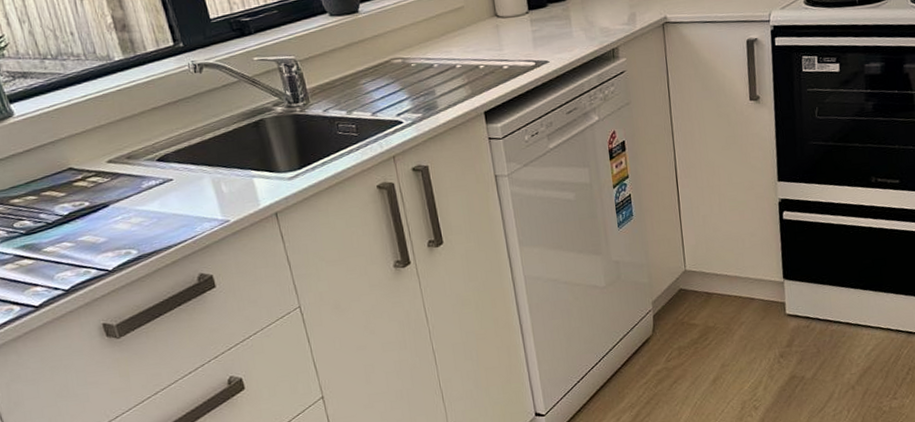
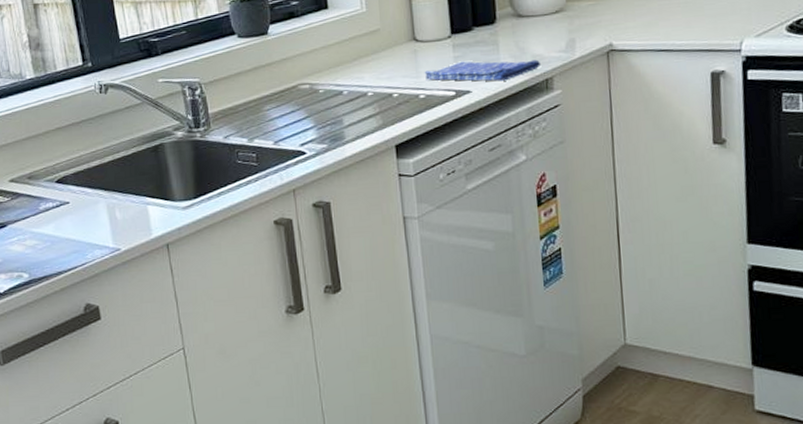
dish towel: none [506,32,608,53] -> present [424,59,541,81]

